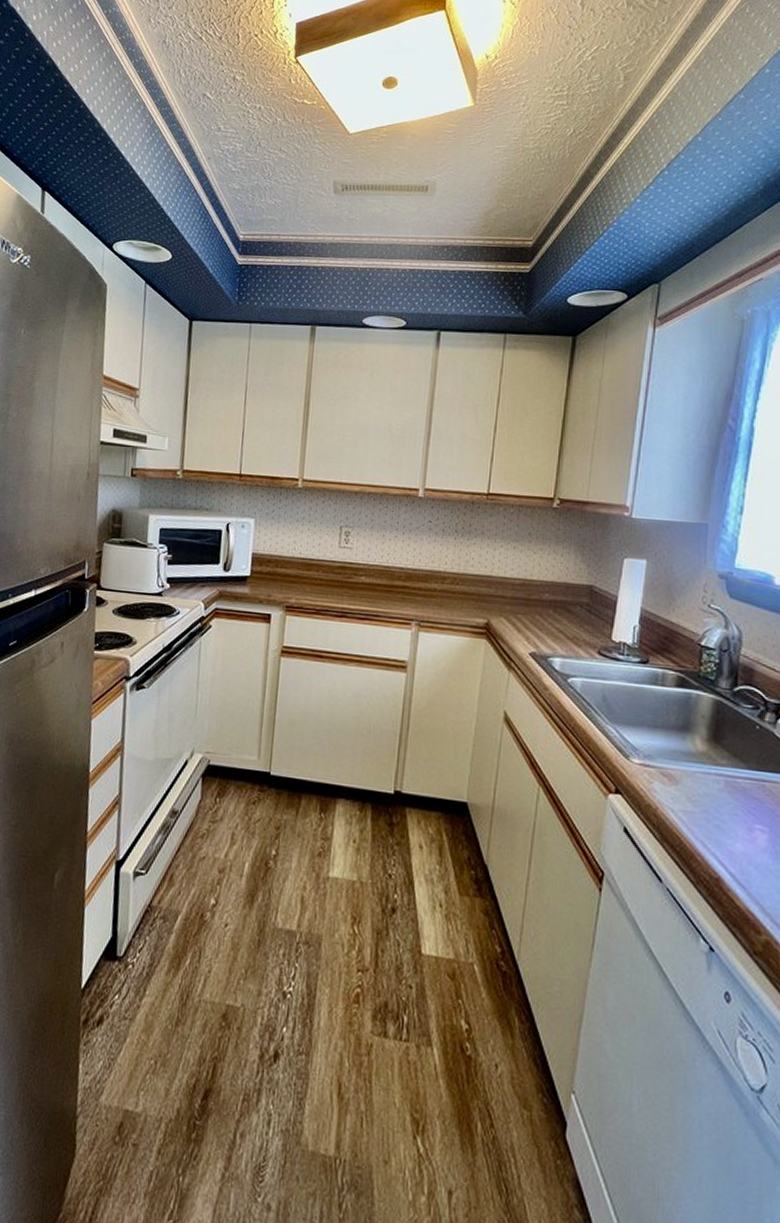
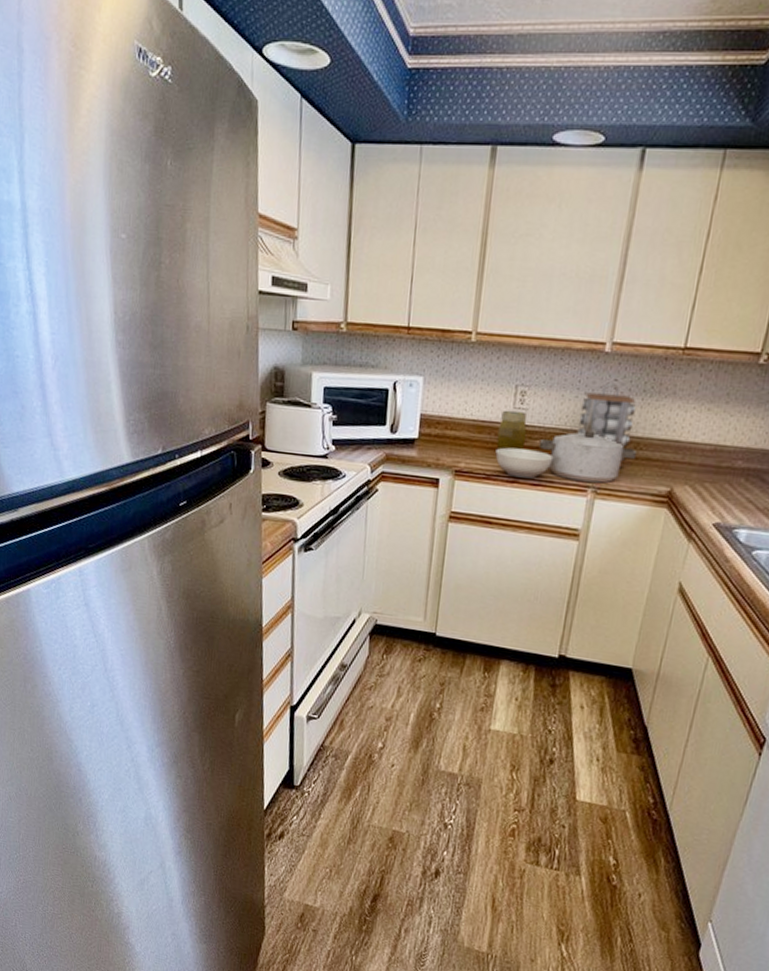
bowl: none [323,583,378,613] -> present [495,447,554,479]
jar: none [324,549,353,586] -> present [496,410,528,450]
cooking pot: none [364,566,455,616] -> present [539,429,638,483]
spice rack: none [398,524,450,602] -> present [577,382,636,469]

